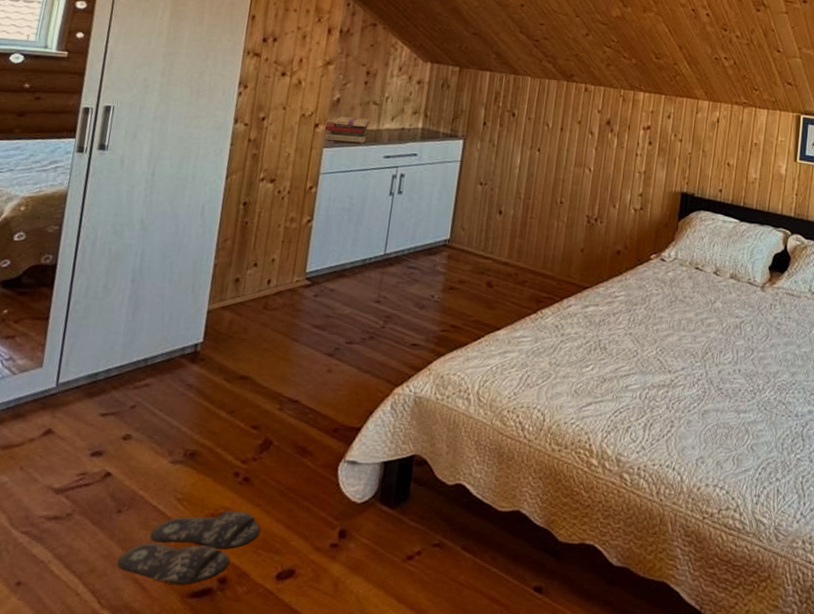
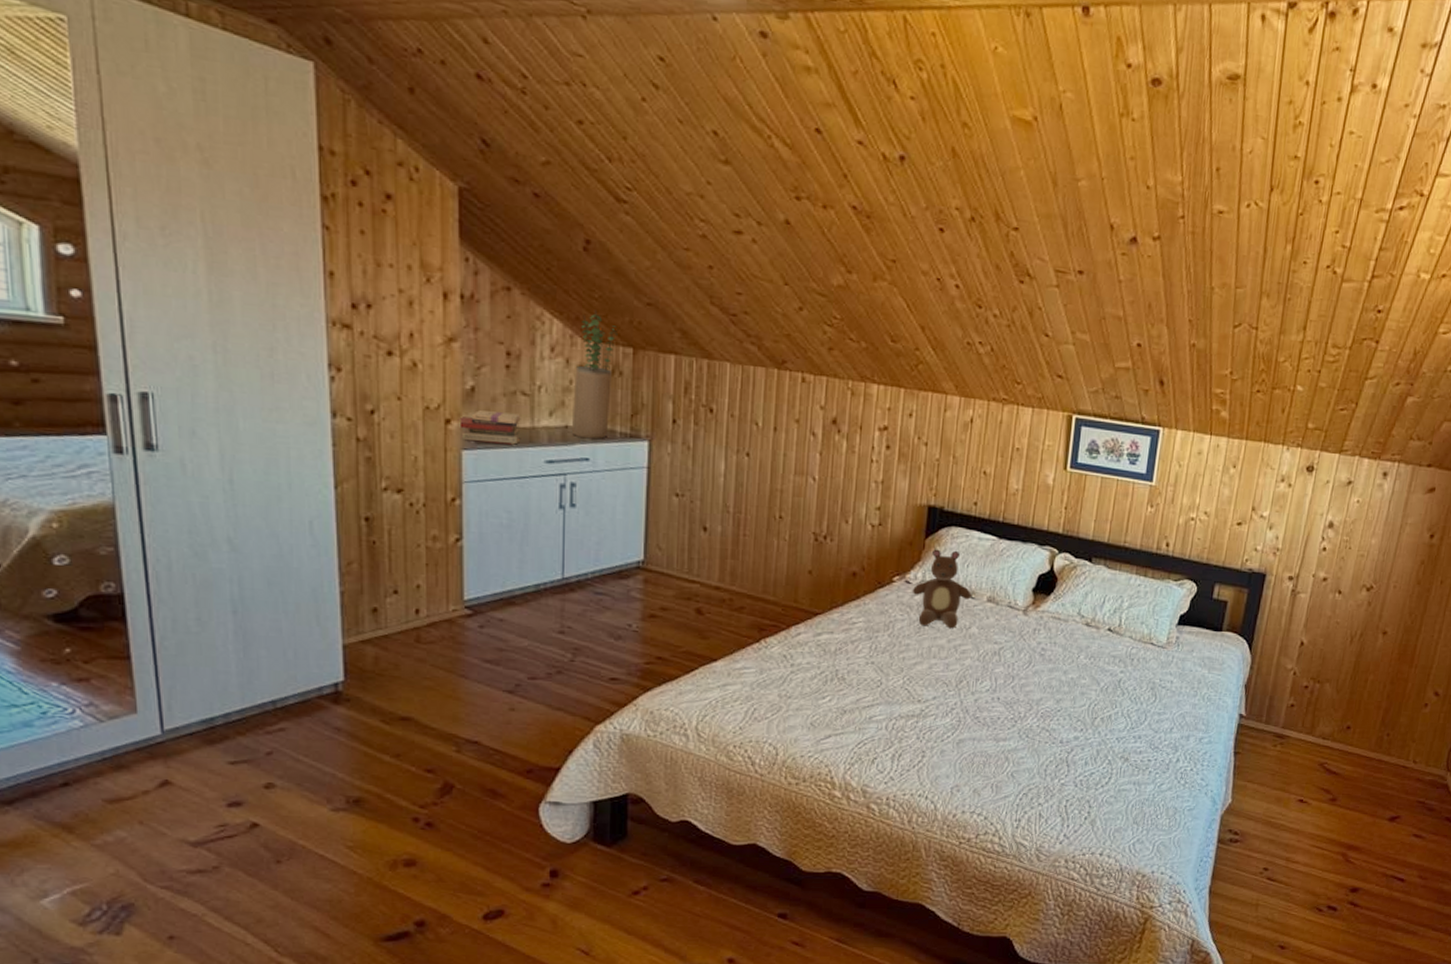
slippers: present [117,510,260,585] -> none [288,856,455,930]
vase: none [406,39,450,139] -> present [571,310,619,440]
teddy bear: none [666,230,717,302] -> present [912,549,972,628]

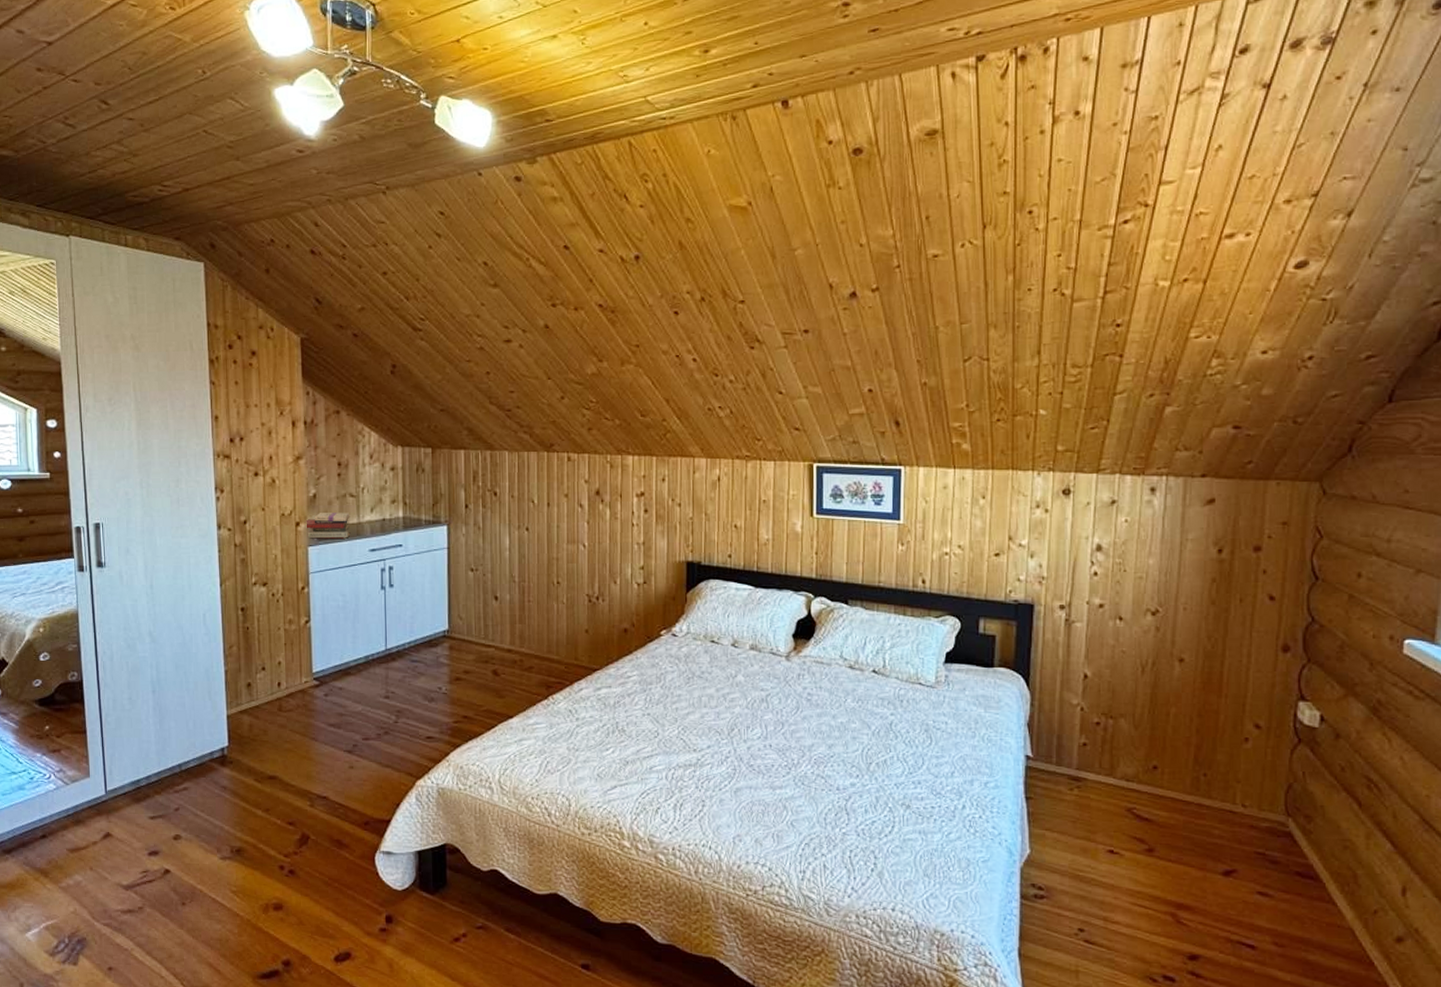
vase: present [571,310,619,440] -> none [387,420,420,528]
teddy bear: present [912,549,972,628] -> none [678,602,734,677]

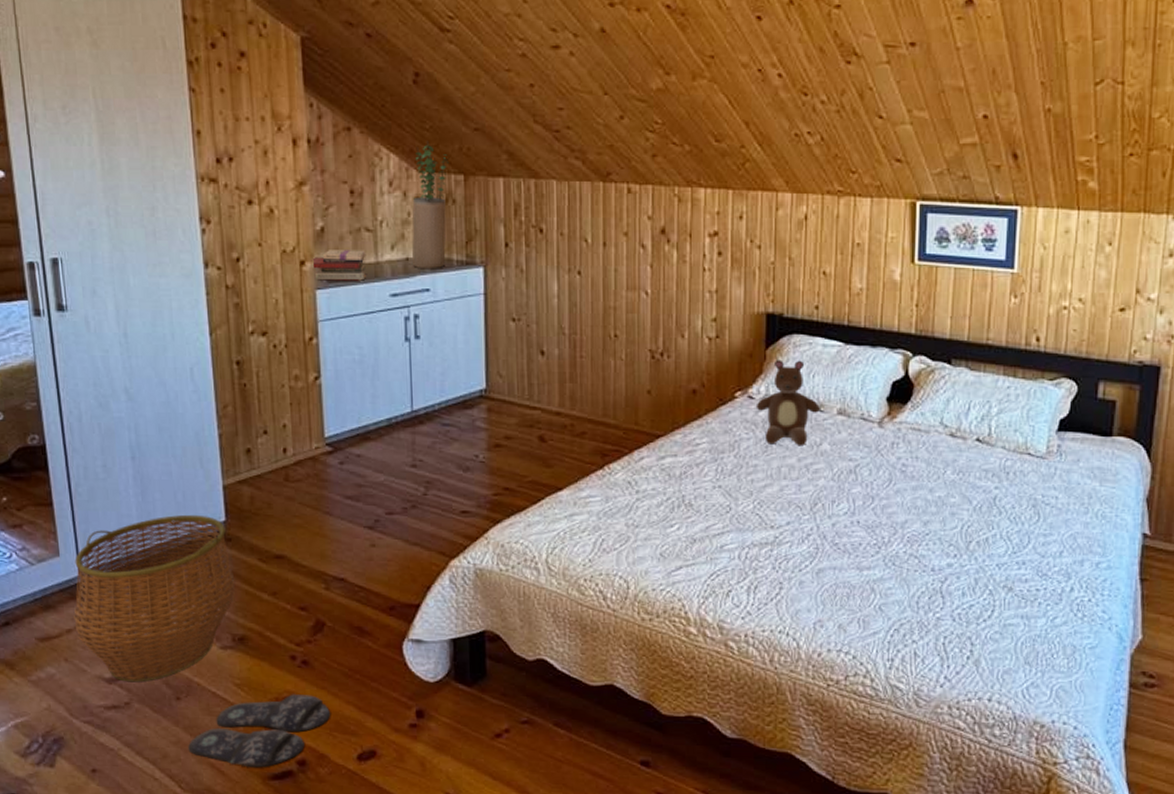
basket: none [99,740,235,889] -> present [74,514,236,683]
slippers: none [190,900,312,968] -> present [188,694,330,768]
vase: none [387,420,420,528] -> present [411,141,450,270]
teddy bear: none [678,602,734,677] -> present [755,359,820,445]

